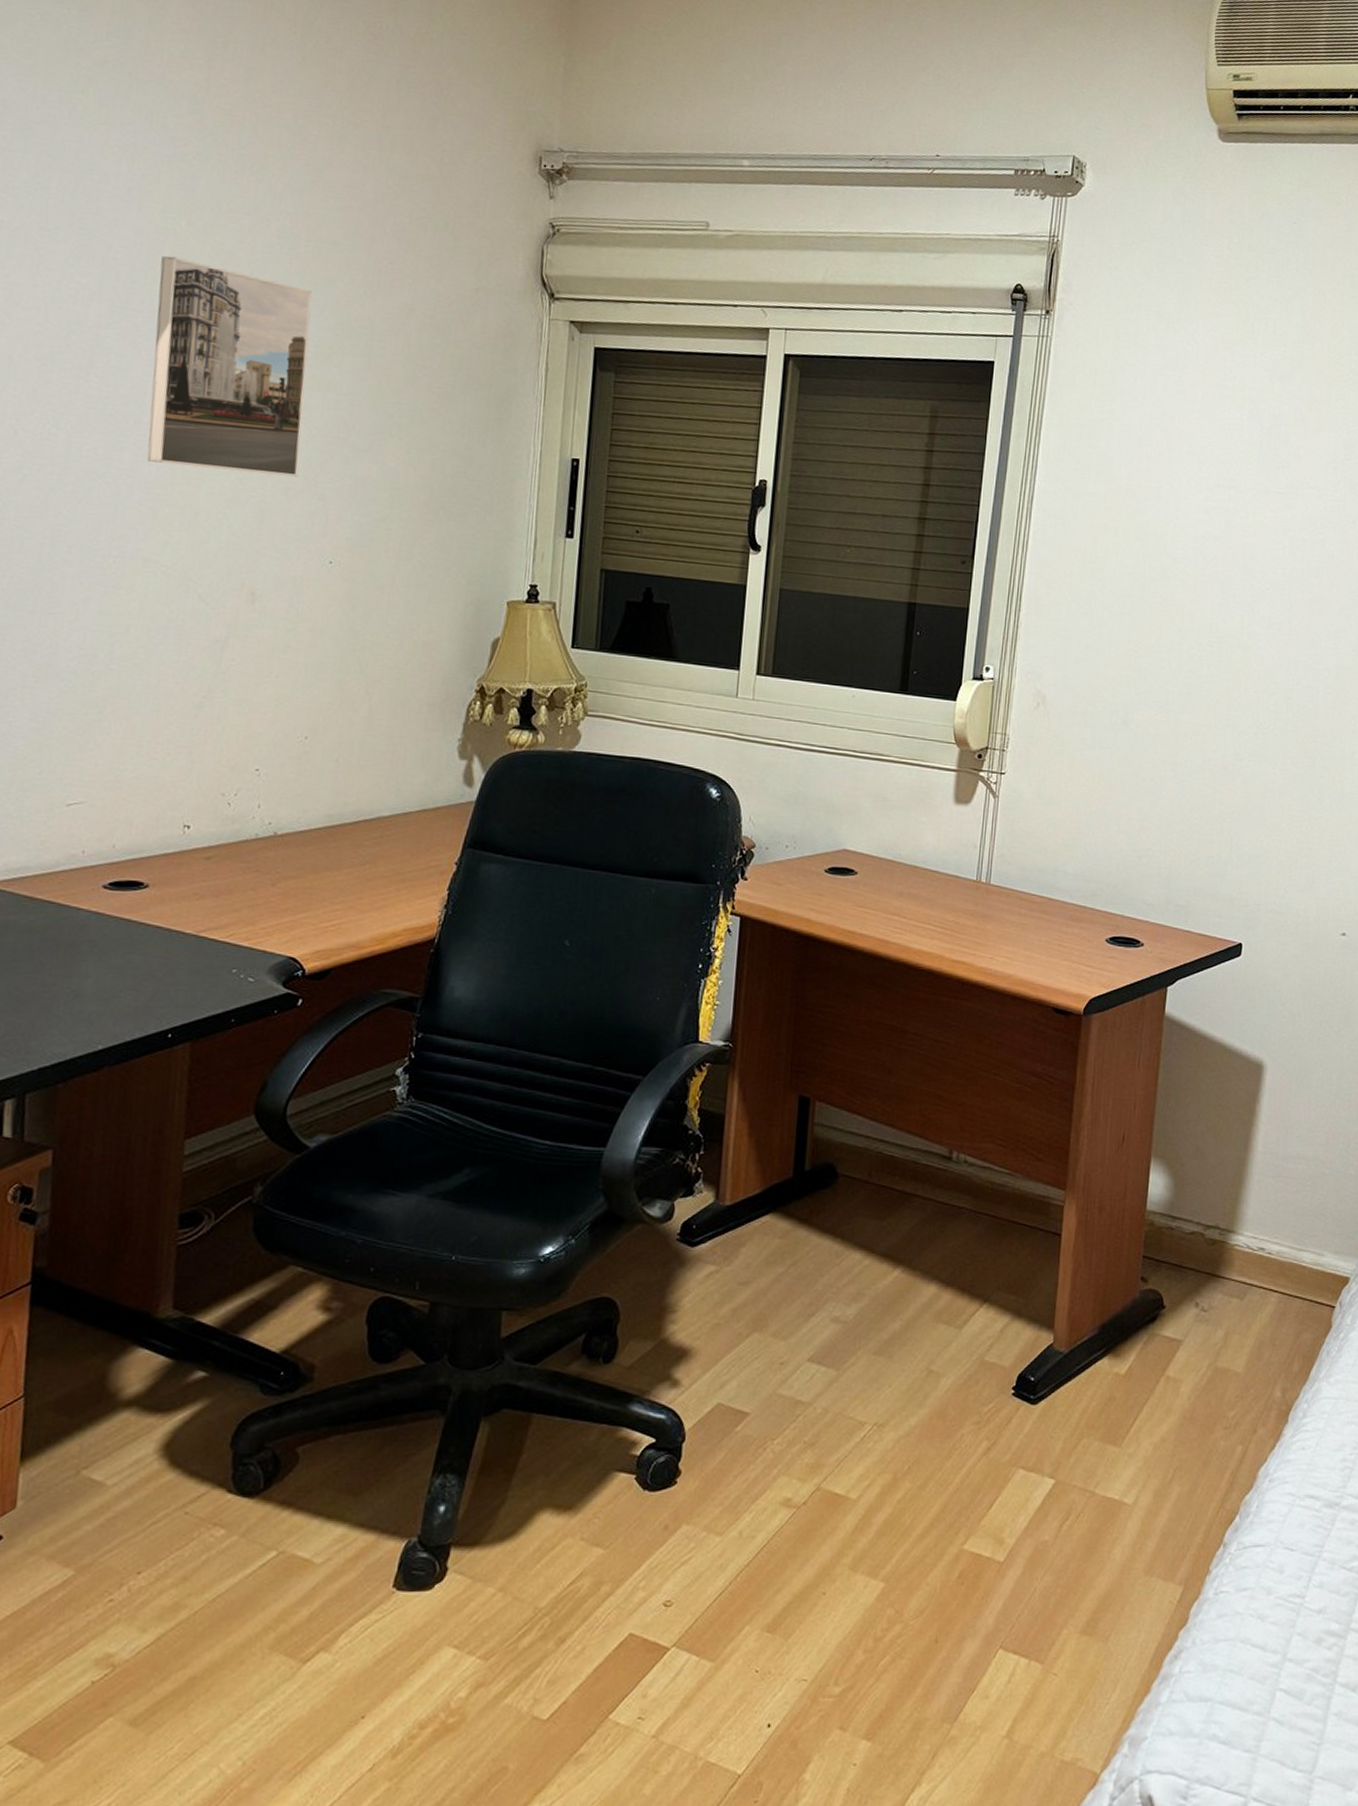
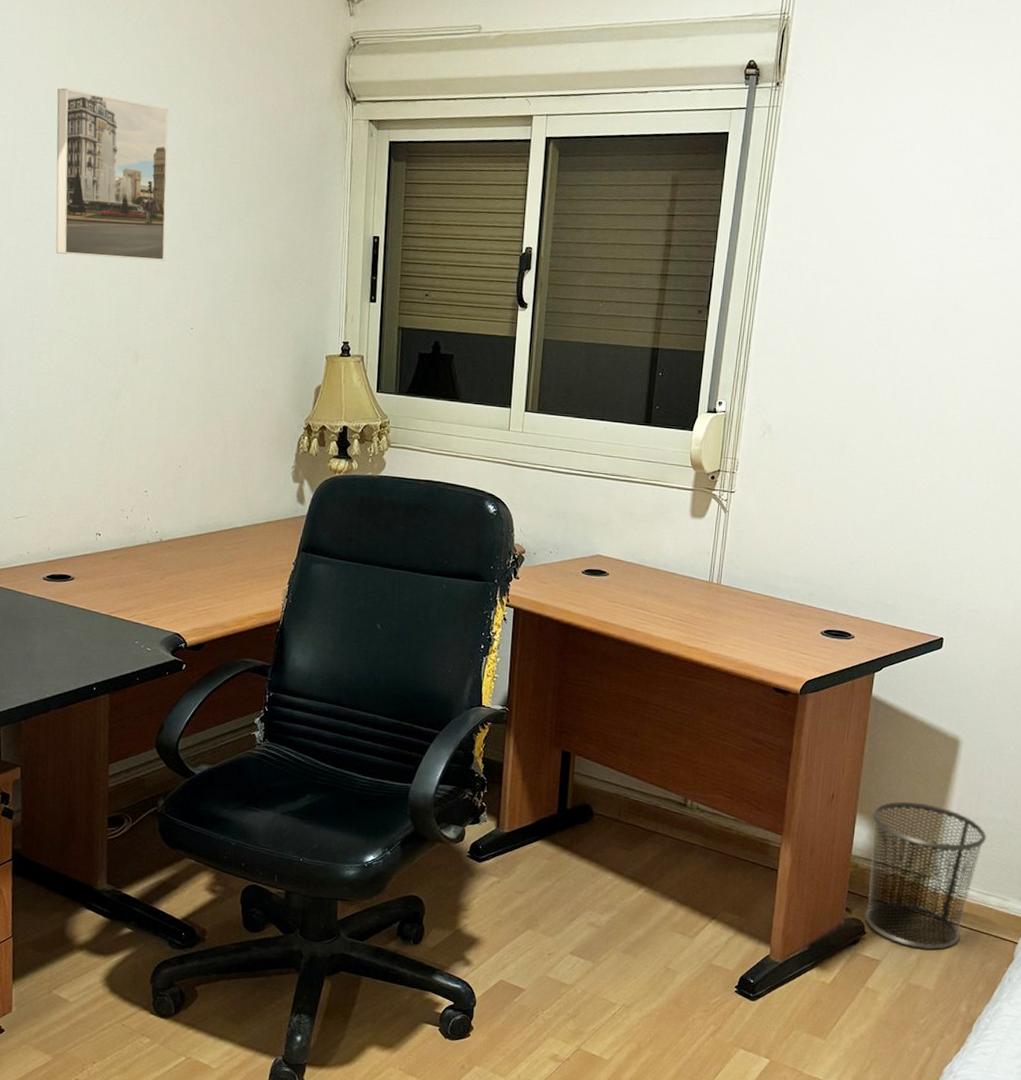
waste bin: none [1163,1141,1296,1322] -> present [865,801,986,950]

